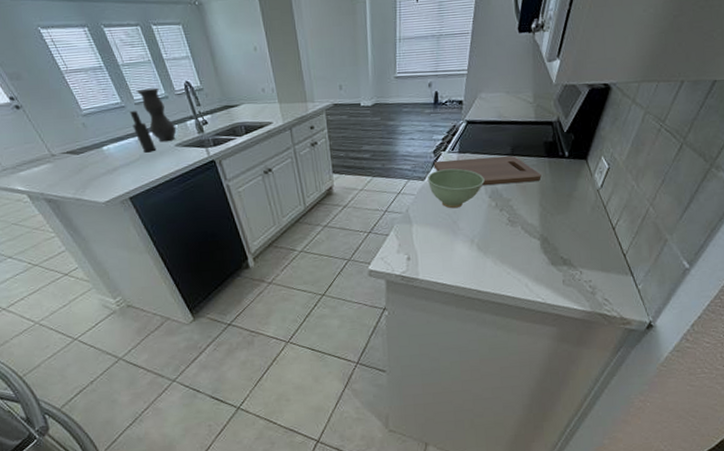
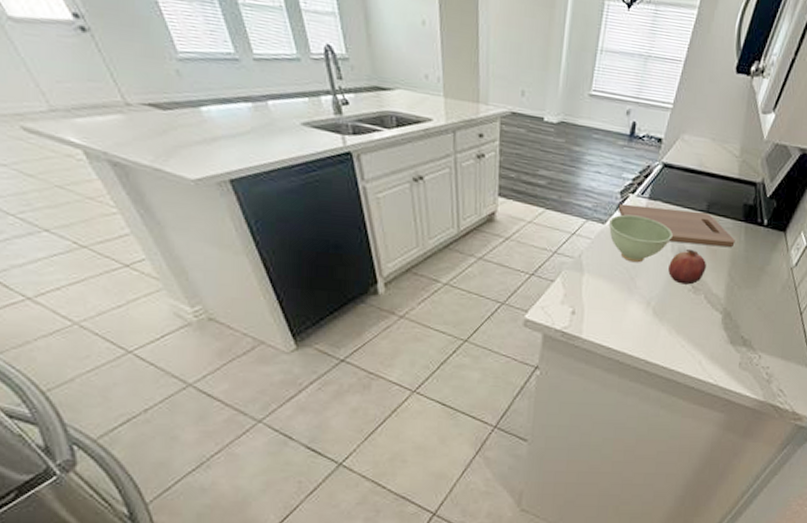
soap dispenser: present [130,111,157,153] -> none [245,68,276,127]
vase: present [136,87,177,142] -> none [257,41,306,117]
fruit: none [485,188,519,220] -> present [668,249,706,285]

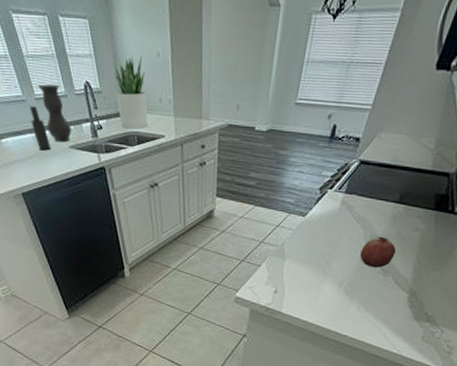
soap dispenser: none [245,68,276,127] -> present [30,106,51,151]
vase: none [257,41,306,117] -> present [37,84,72,142]
planter: none [365,20,410,109] -> present [113,55,148,129]
bowl: present [608,214,673,263] -> none [308,207,366,250]
cutting board: present [618,203,735,247] -> none [317,198,425,233]

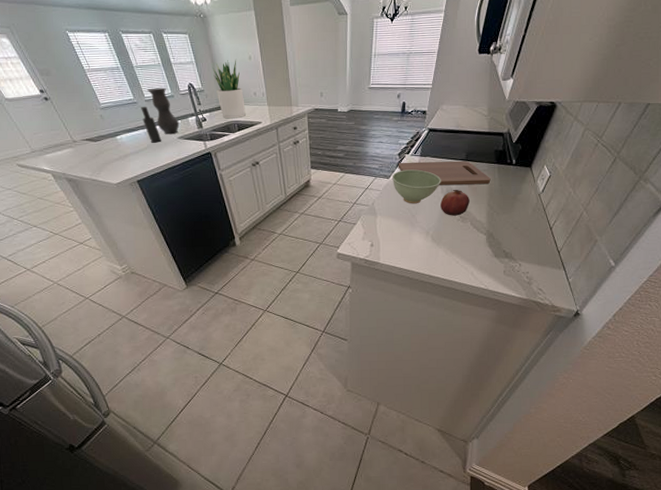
bowl: none [308,207,366,250] -> present [391,169,441,204]
cutting board: none [317,198,425,233] -> present [398,160,491,185]

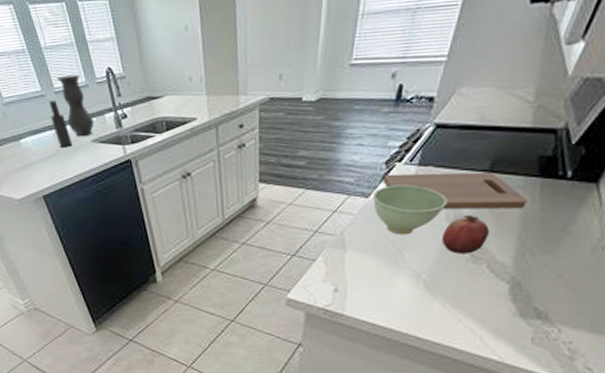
planter: present [212,60,246,119] -> none [137,32,177,115]

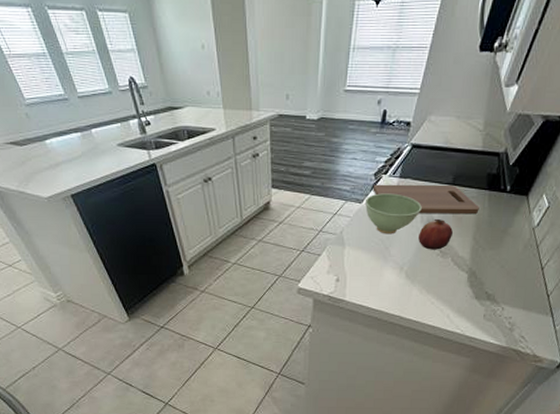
soap dispenser: present [49,101,73,148] -> none [73,105,99,150]
vase: present [56,74,94,137] -> none [79,81,119,141]

